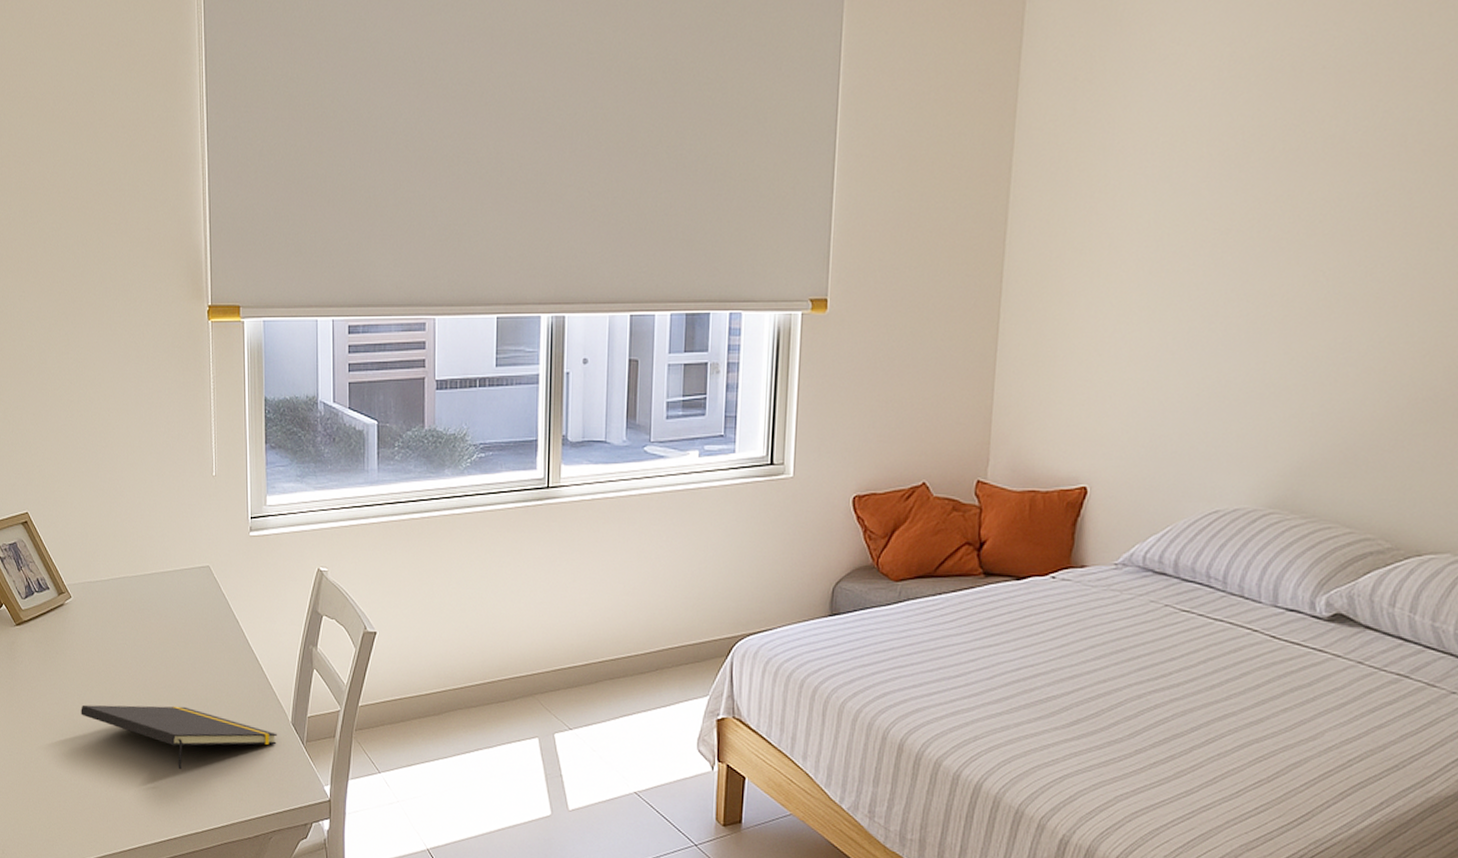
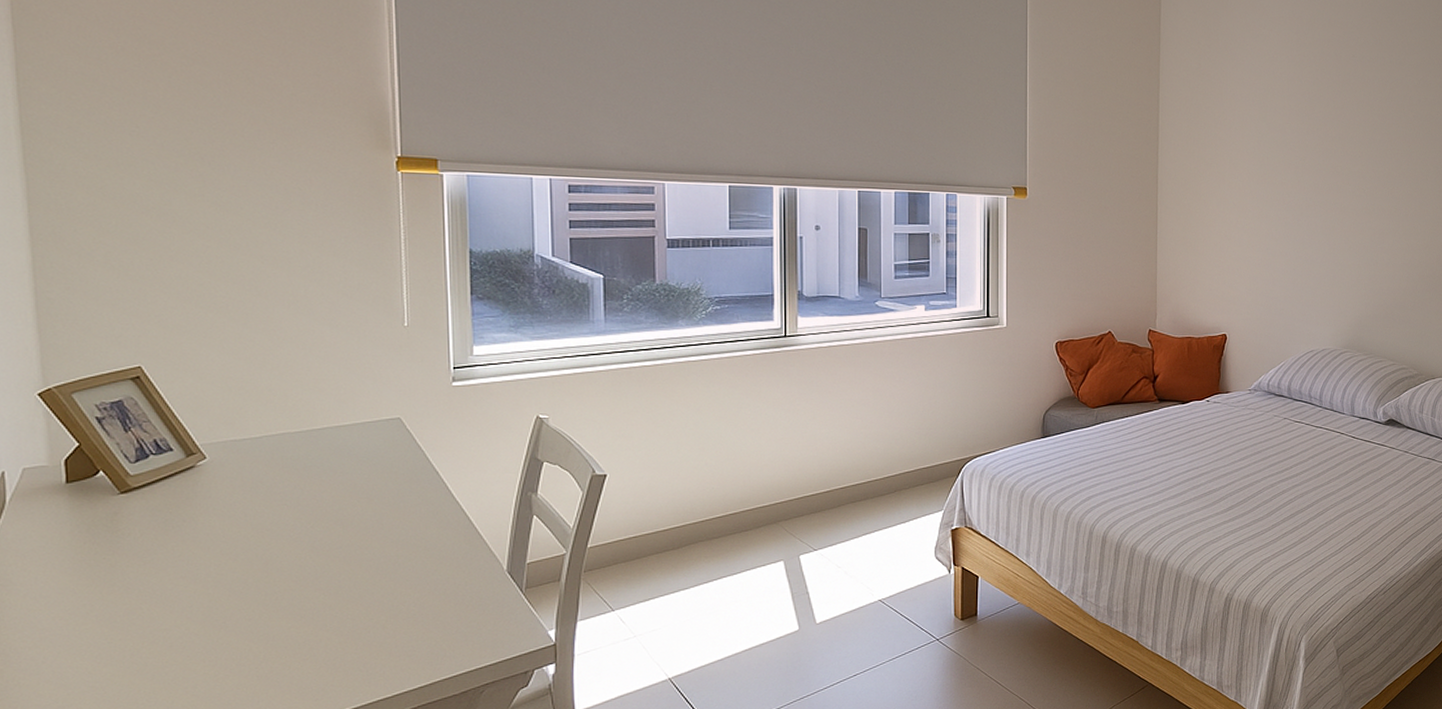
notepad: present [81,704,278,770] -> none [219,566,490,634]

